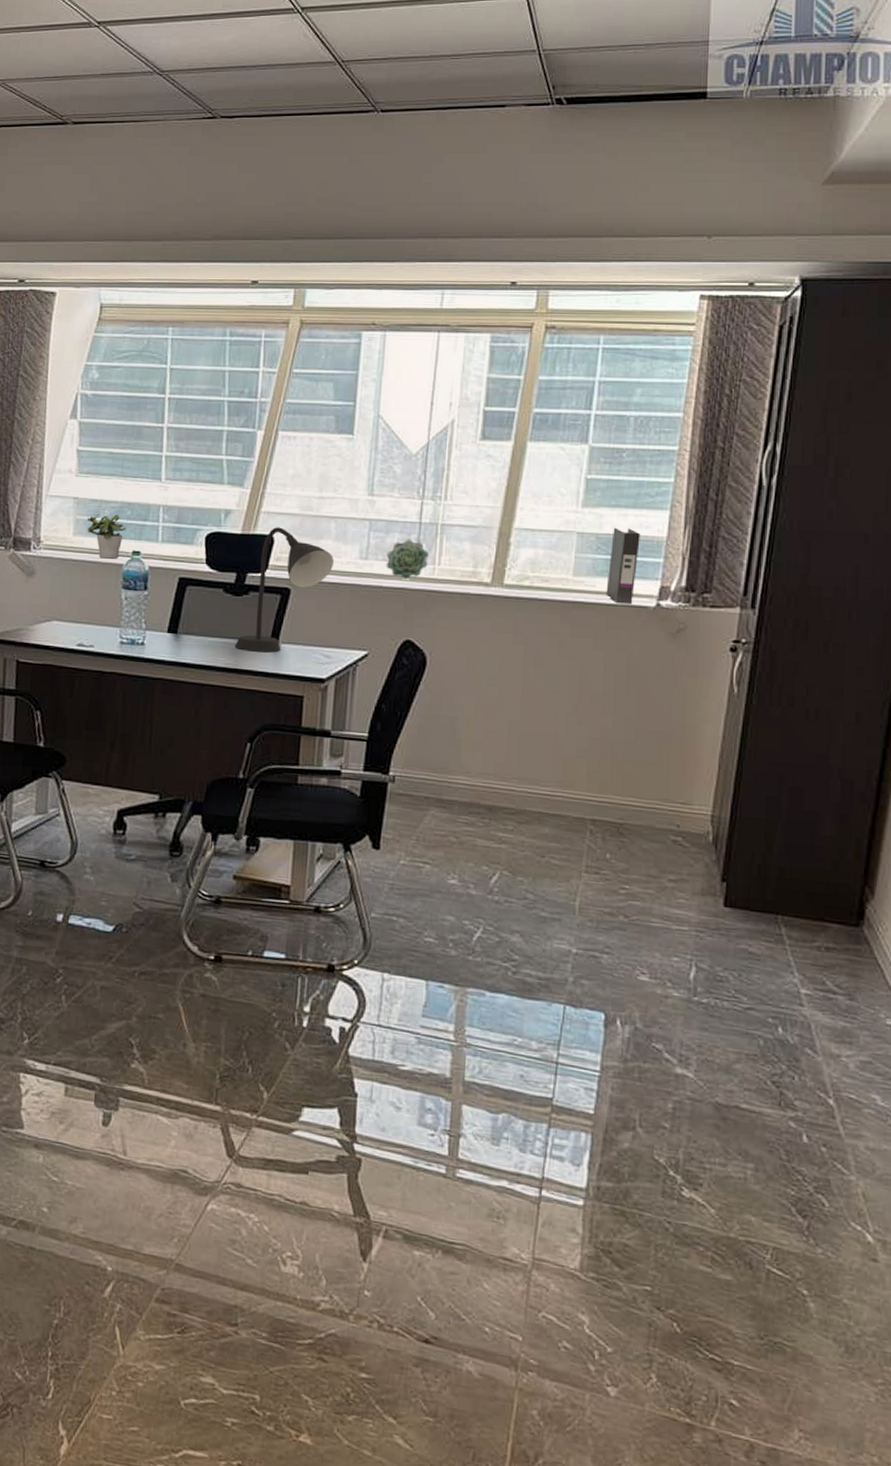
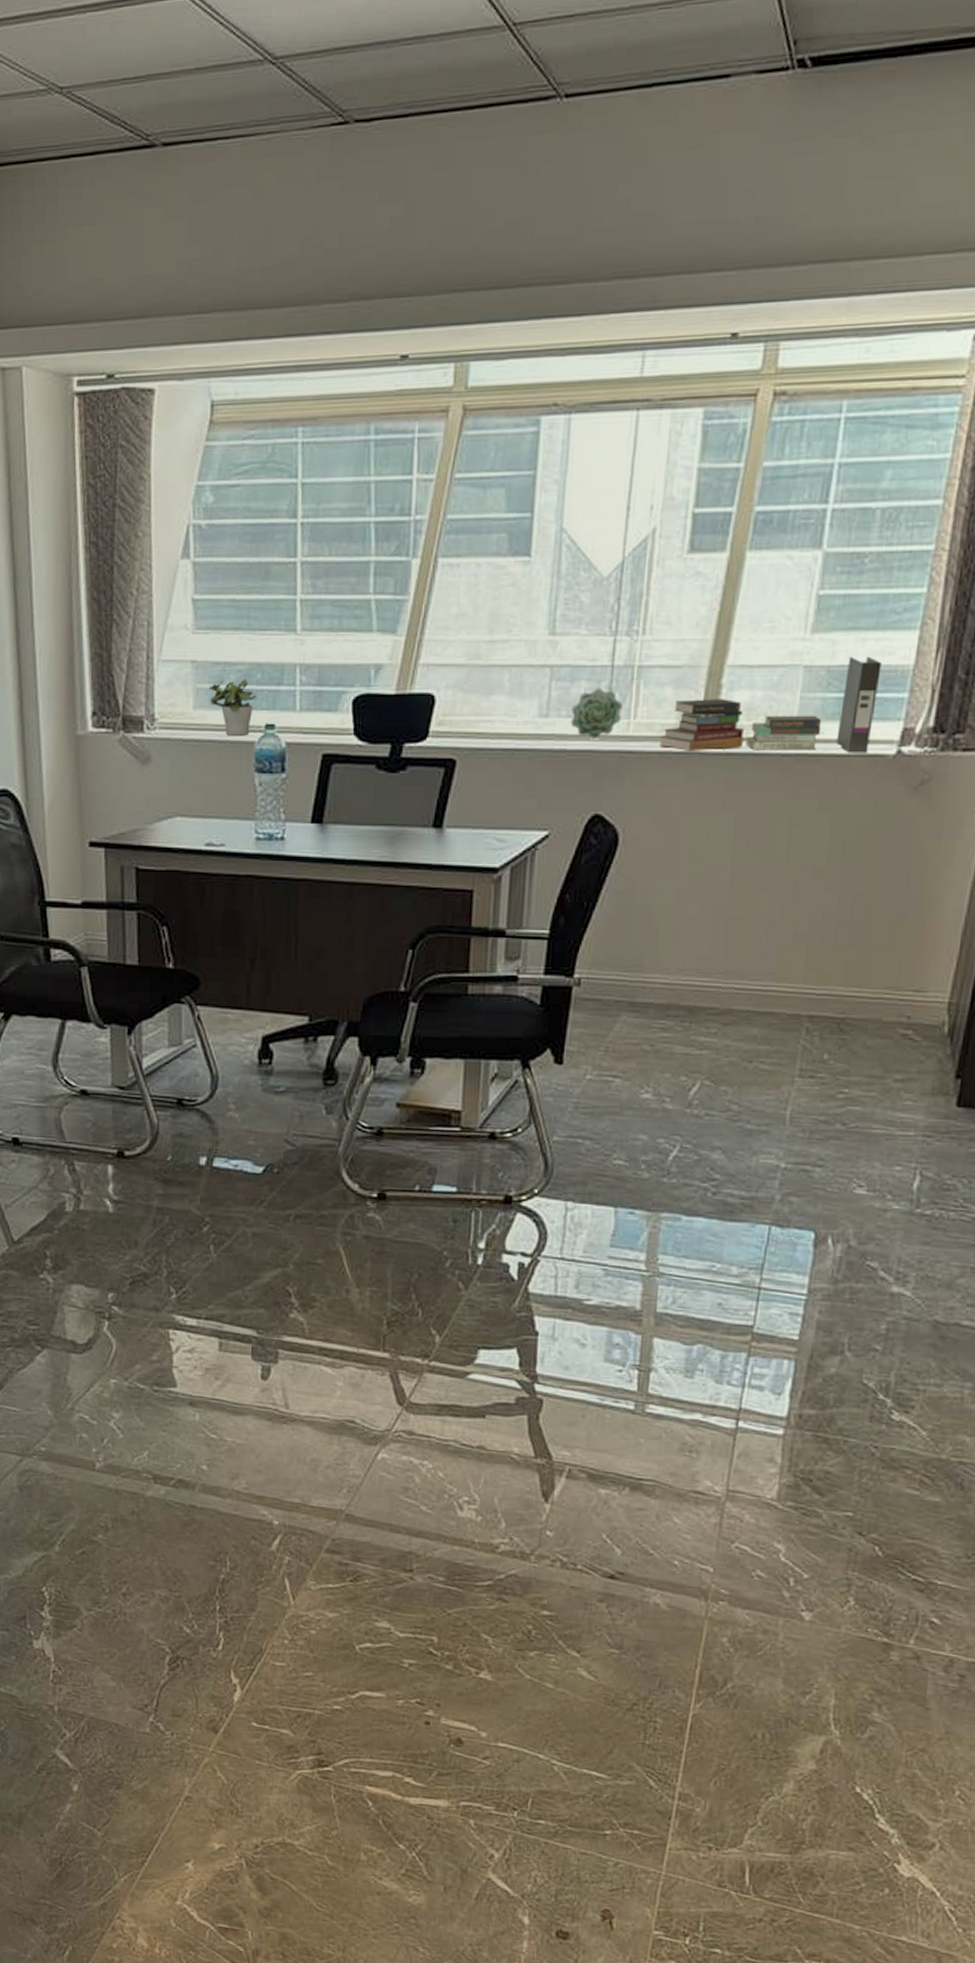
desk lamp: present [235,527,334,653] -> none [391,682,507,840]
books: none [460,553,529,595] -> present [660,699,744,753]
books: none [531,569,594,598] -> present [746,715,822,751]

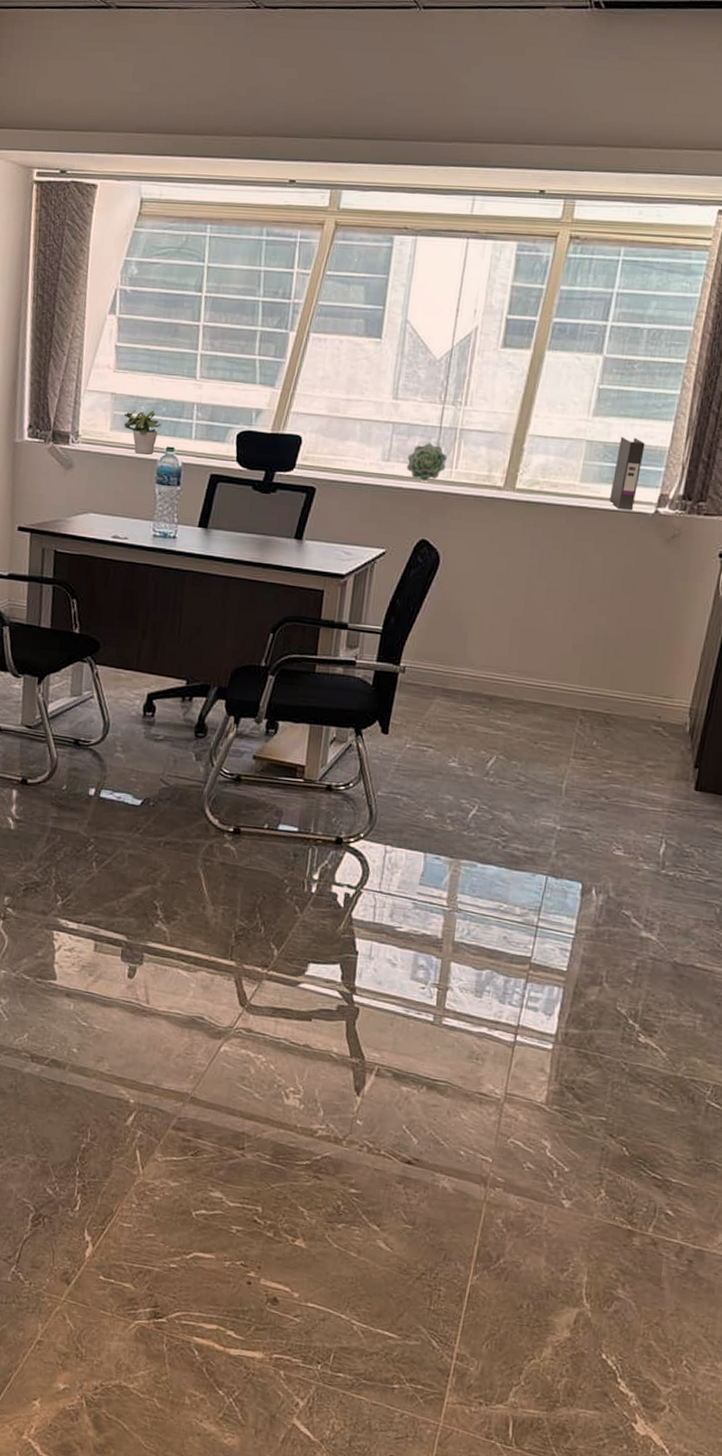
books: present [660,699,744,753] -> none [474,458,540,498]
books: present [746,715,822,751] -> none [540,475,599,504]

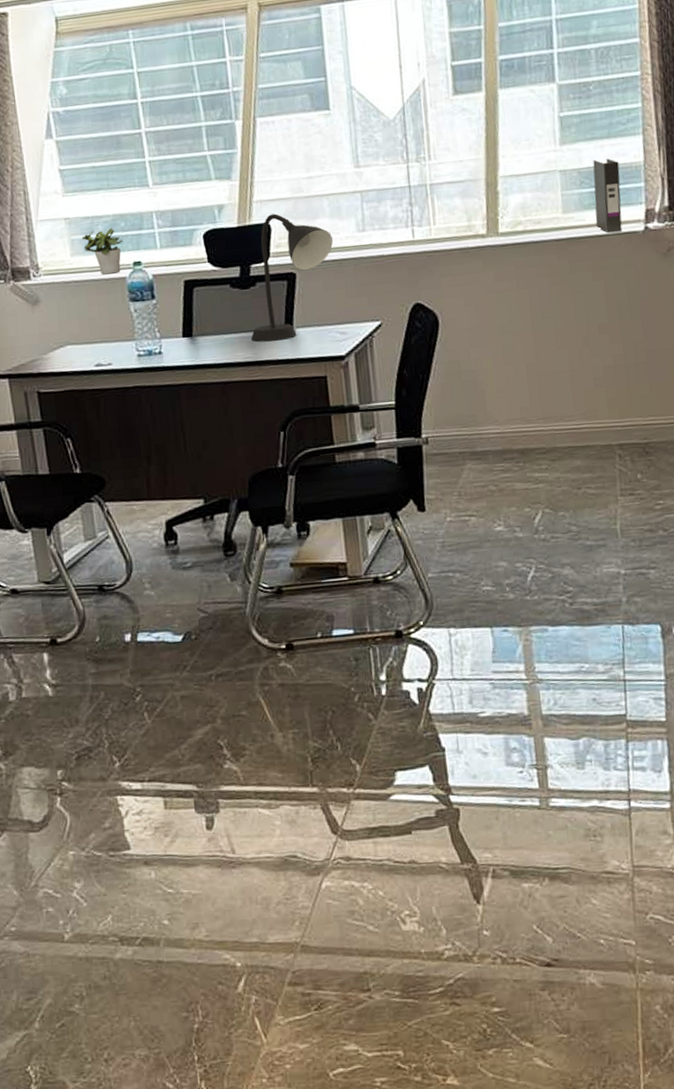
desk lamp: none [261,427,358,549] -> present [251,213,333,342]
succulent plant: present [406,442,447,482] -> none [382,203,424,245]

